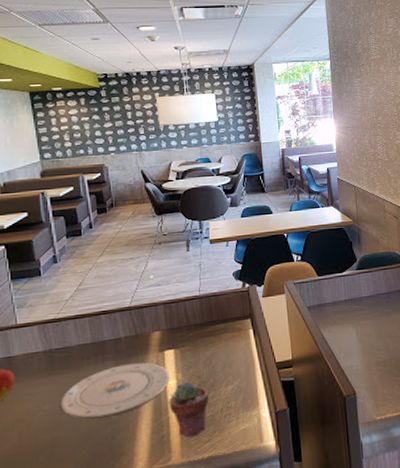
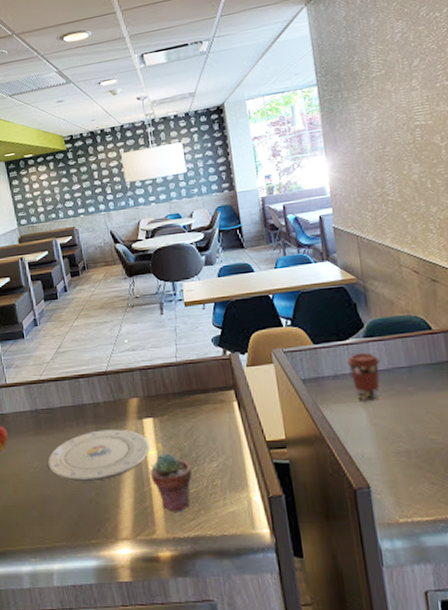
coffee cup: none [343,282,368,323] -> present [346,352,380,402]

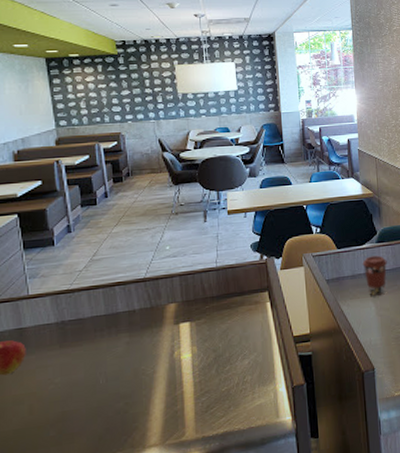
plate: present [47,429,150,482] -> none [72,335,185,394]
potted succulent: present [150,453,193,512] -> none [183,355,225,412]

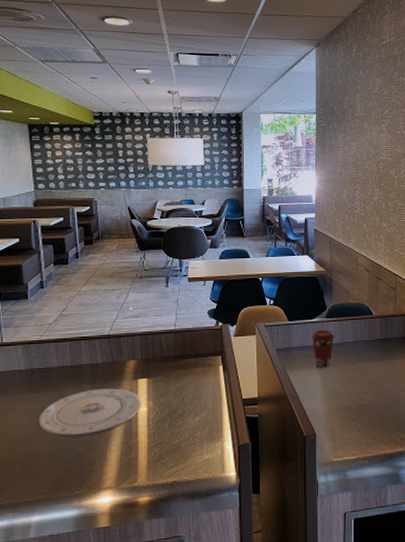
plate: none [72,335,185,394] -> present [38,388,141,438]

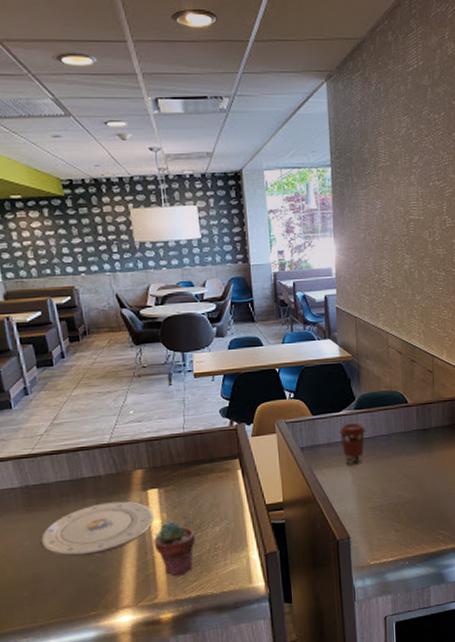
potted succulent: none [139,410,178,462] -> present [153,521,196,577]

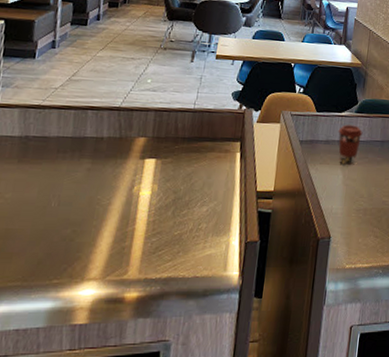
plate: present [41,501,154,558] -> none [23,165,146,219]
potted succulent: present [153,521,196,577] -> none [137,194,182,253]

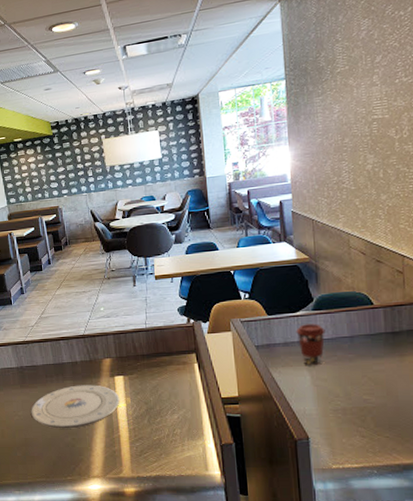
plate: none [23,165,146,219] -> present [31,385,120,429]

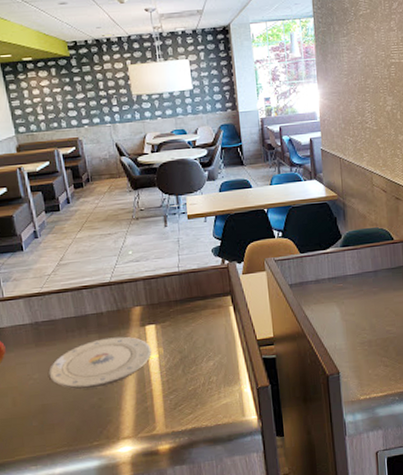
coffee cup: present [296,323,326,366] -> none [326,260,353,302]

